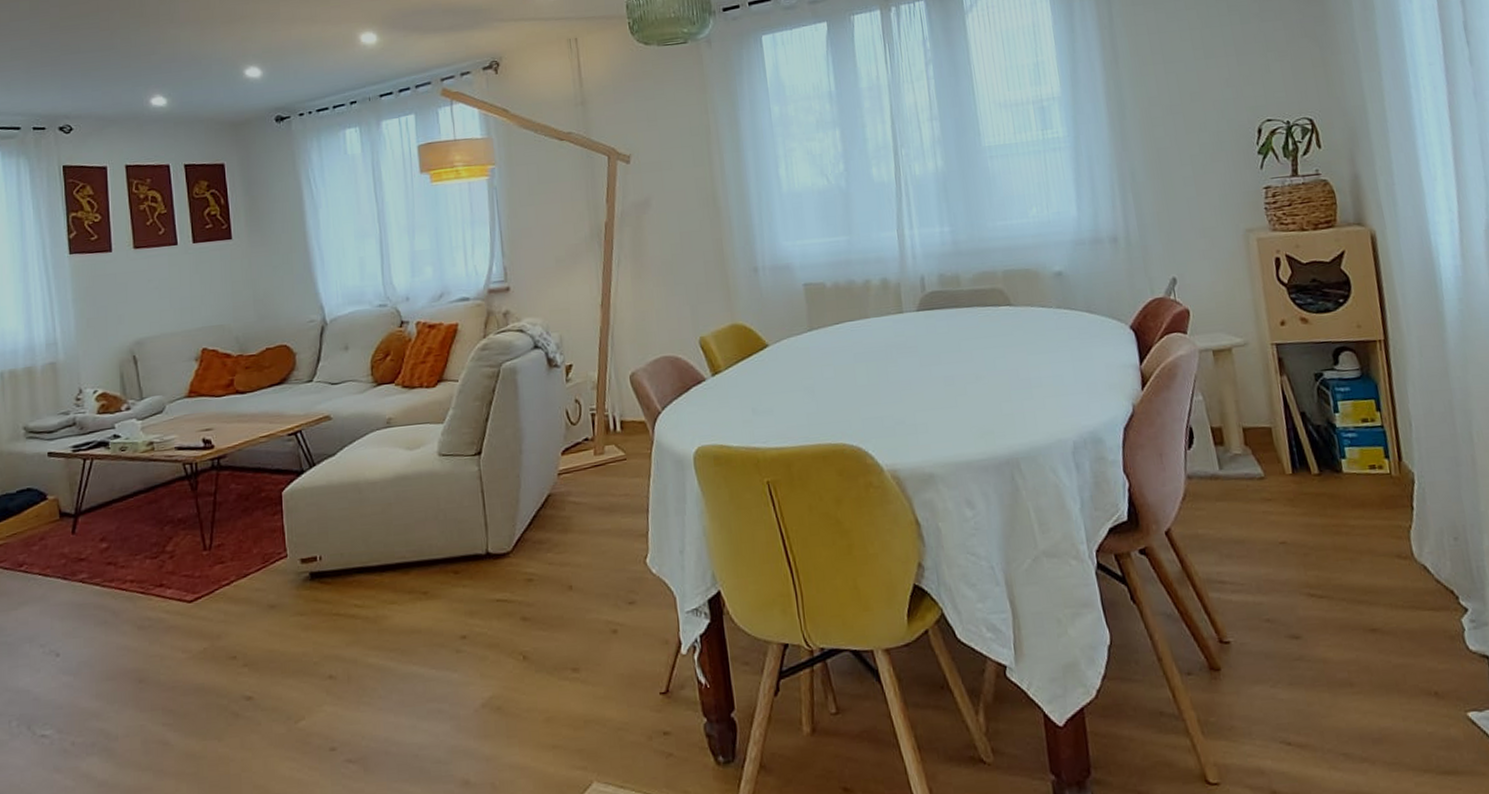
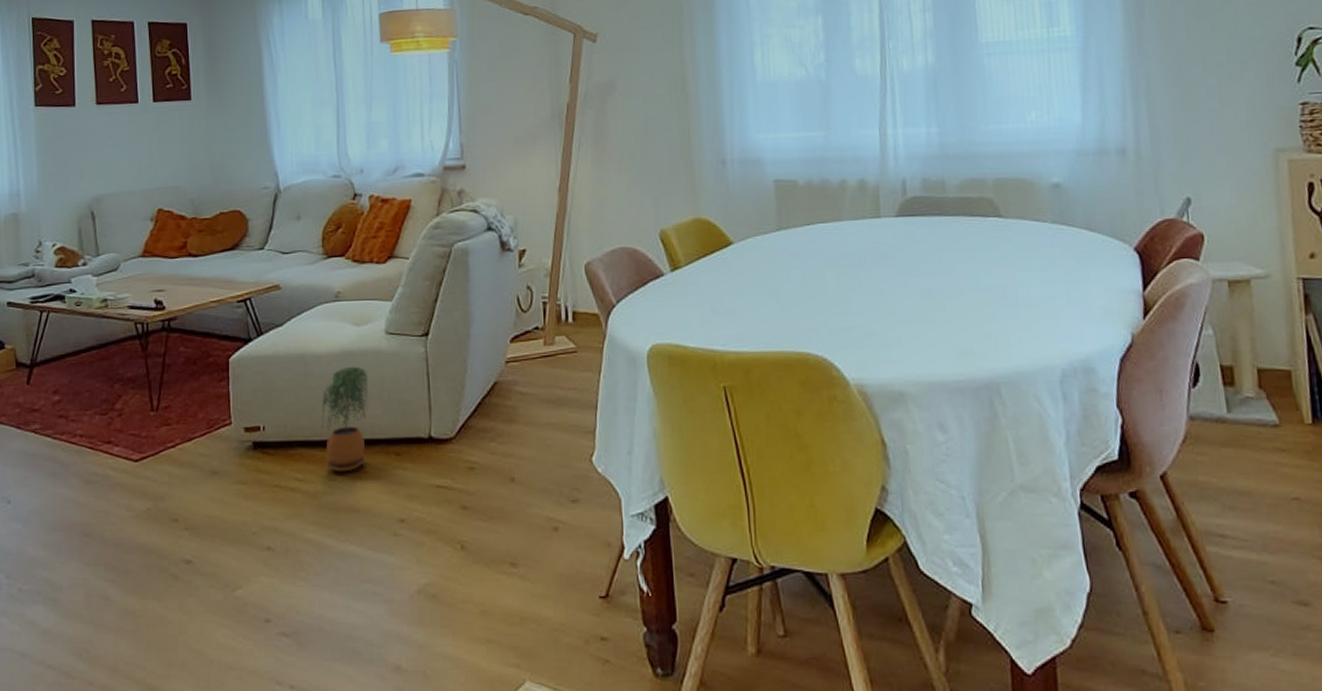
potted plant: none [378,489,425,595] -> present [321,366,368,472]

